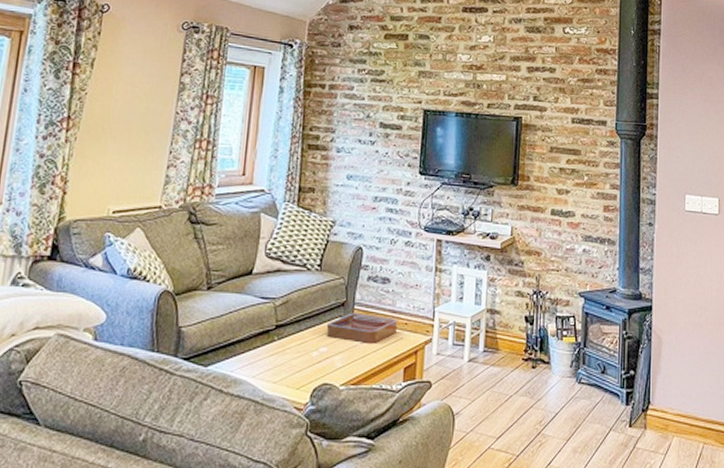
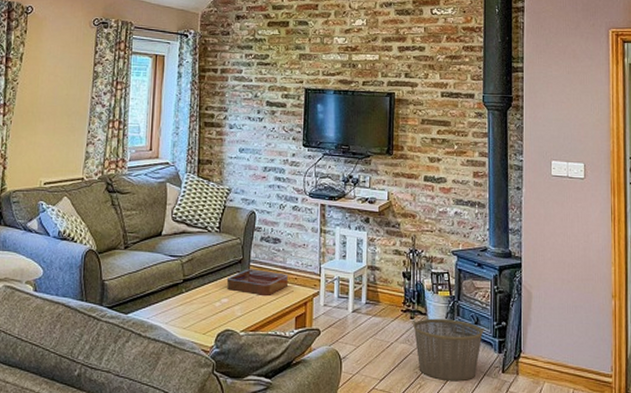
basket: none [533,368,611,438] -> present [412,318,484,382]

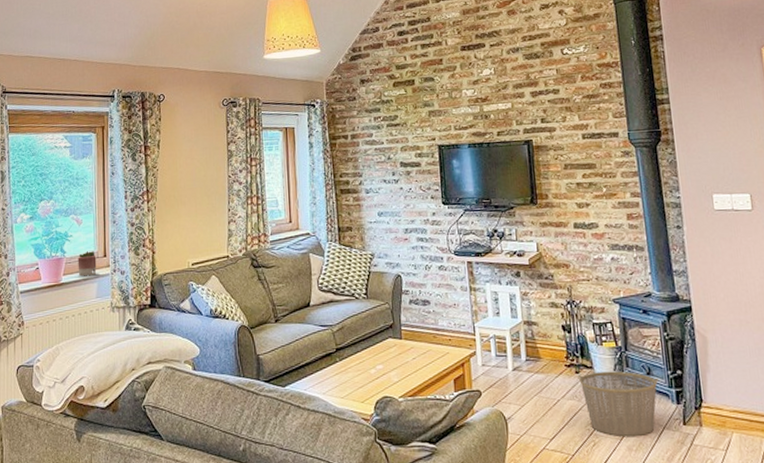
decorative tray: present [226,269,288,295] -> none [379,333,442,359]

